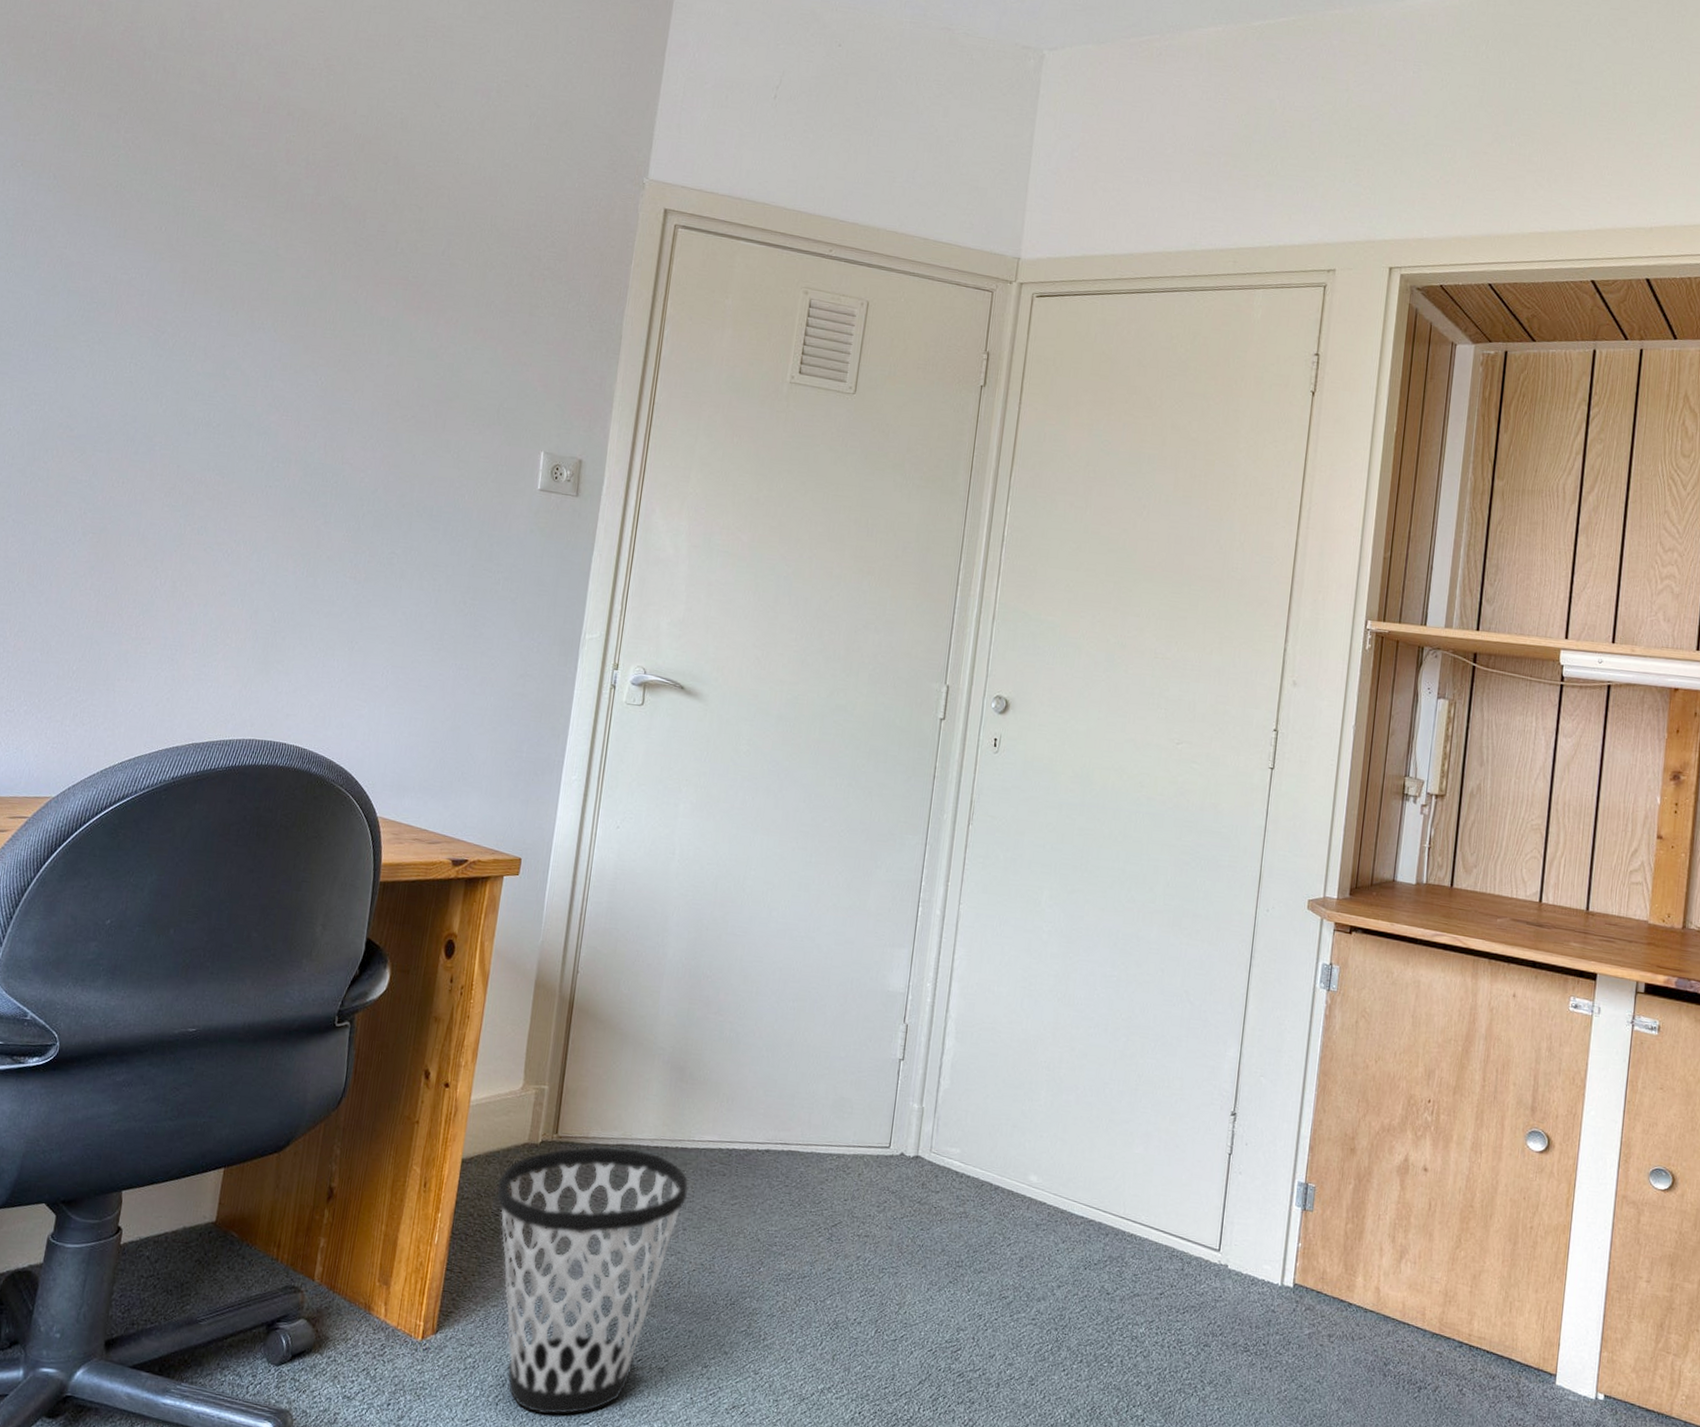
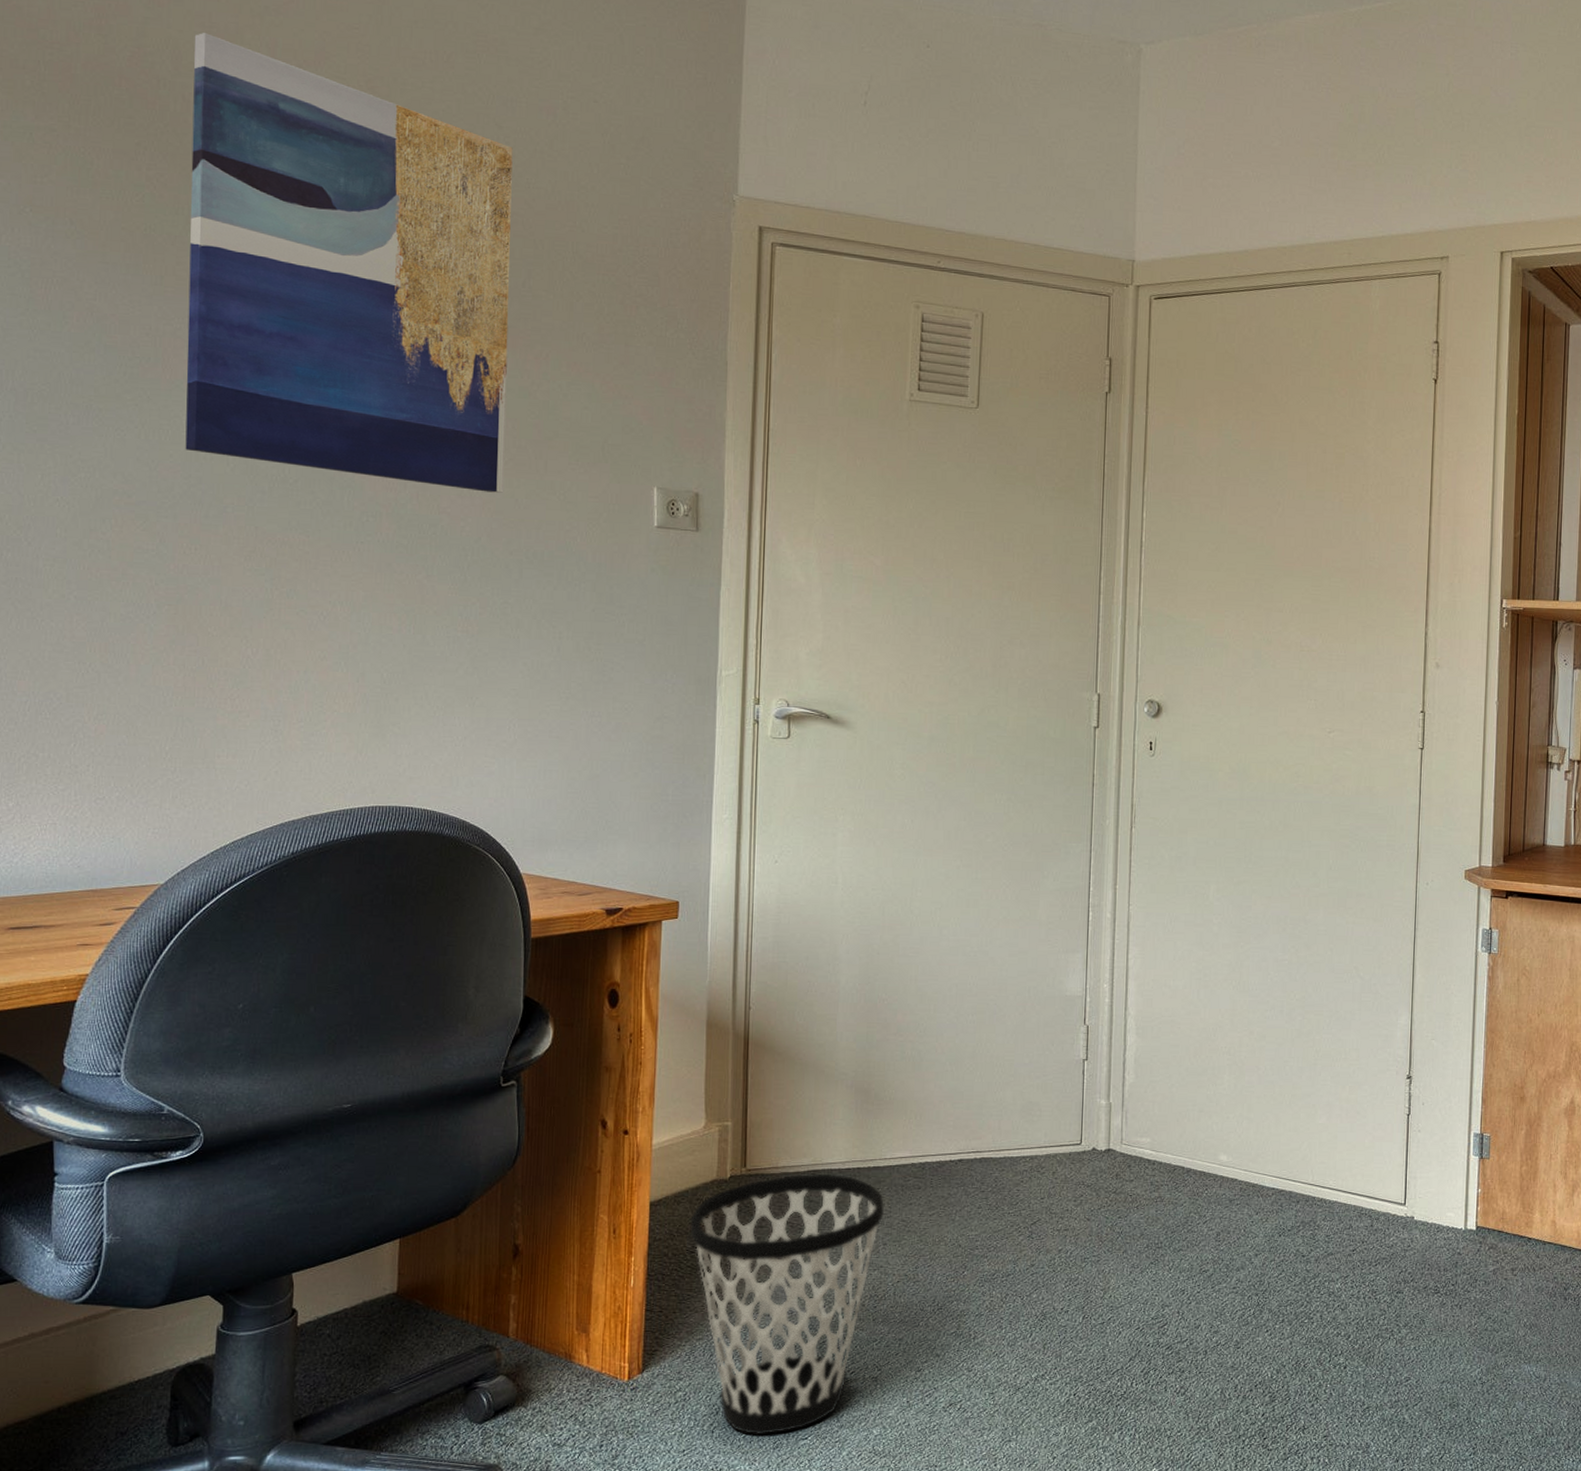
wall art: none [125,11,448,448] -> present [185,33,513,493]

